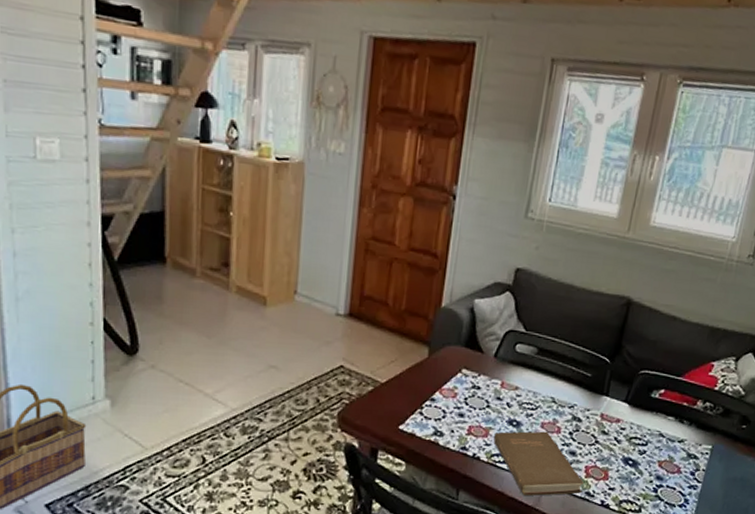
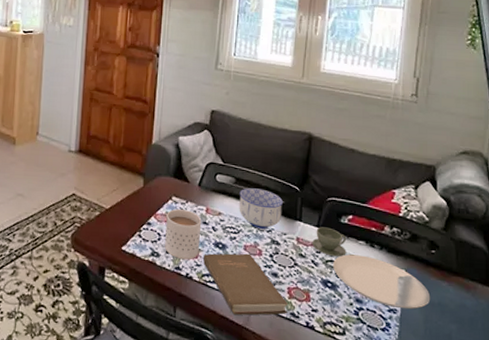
mug: none [450,382,495,439] -> present [165,208,202,260]
bowl: none [539,359,590,405] -> present [239,188,283,229]
teacup: none [617,402,655,434] -> present [312,227,347,257]
plate: none [636,431,734,485] -> present [333,254,431,310]

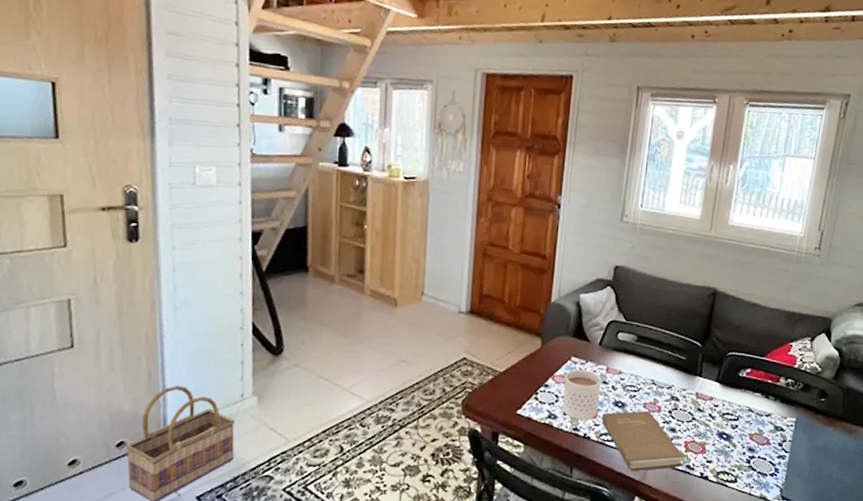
bowl: present [239,188,283,229] -> none [640,345,684,386]
teacup: present [312,227,347,257] -> none [710,381,744,410]
plate: present [333,254,431,310] -> none [729,406,817,455]

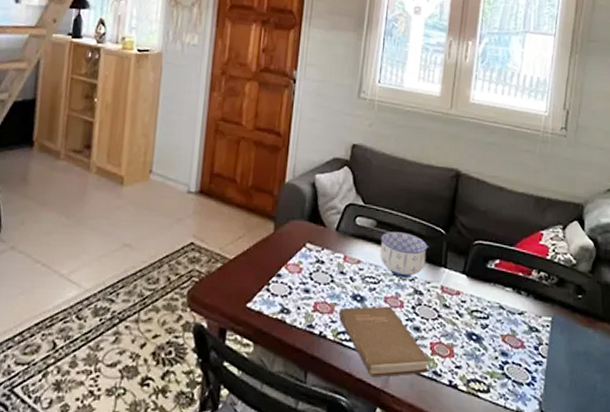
mug: present [562,369,602,421] -> none [296,257,339,316]
bowl: none [640,345,684,386] -> present [380,231,427,278]

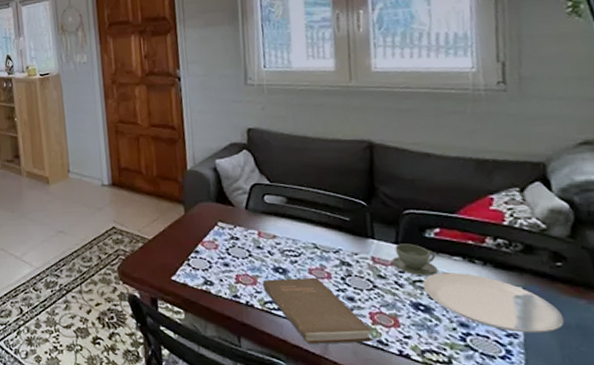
bowl: present [380,231,427,278] -> none [294,207,349,250]
teacup: none [457,273,493,306] -> present [392,243,439,277]
plate: none [478,303,577,361] -> present [422,273,565,334]

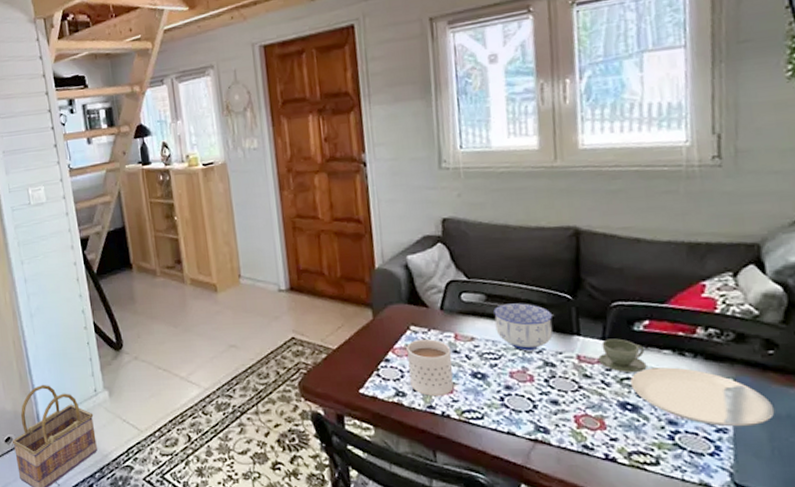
mug: none [214,234,257,287] -> present [406,338,454,397]
book: present [263,277,373,345] -> none [460,381,578,454]
bowl: none [294,207,349,250] -> present [493,303,554,350]

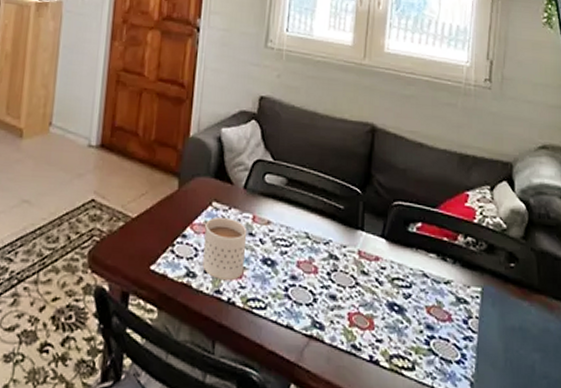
bowl: present [493,303,554,350] -> none [291,190,342,241]
teacup: present [598,338,647,373] -> none [376,237,415,274]
plate: present [630,367,775,427] -> none [400,270,511,336]

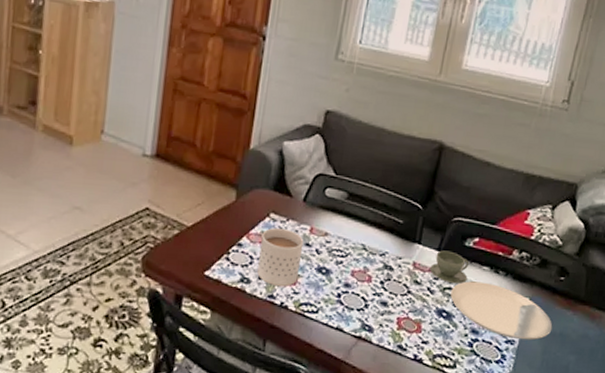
teacup: none [376,237,415,274] -> present [430,250,470,284]
plate: none [400,270,511,336] -> present [450,281,553,340]

